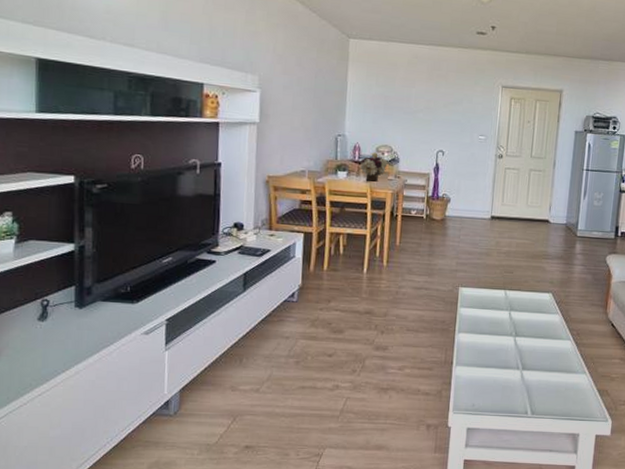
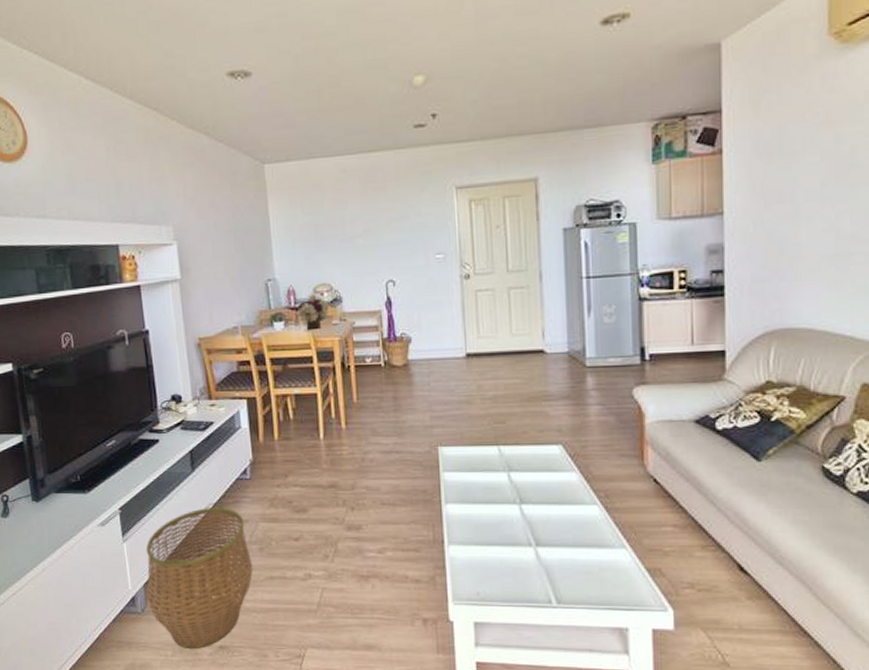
basket: none [181,320,288,448] -> present [145,502,254,649]

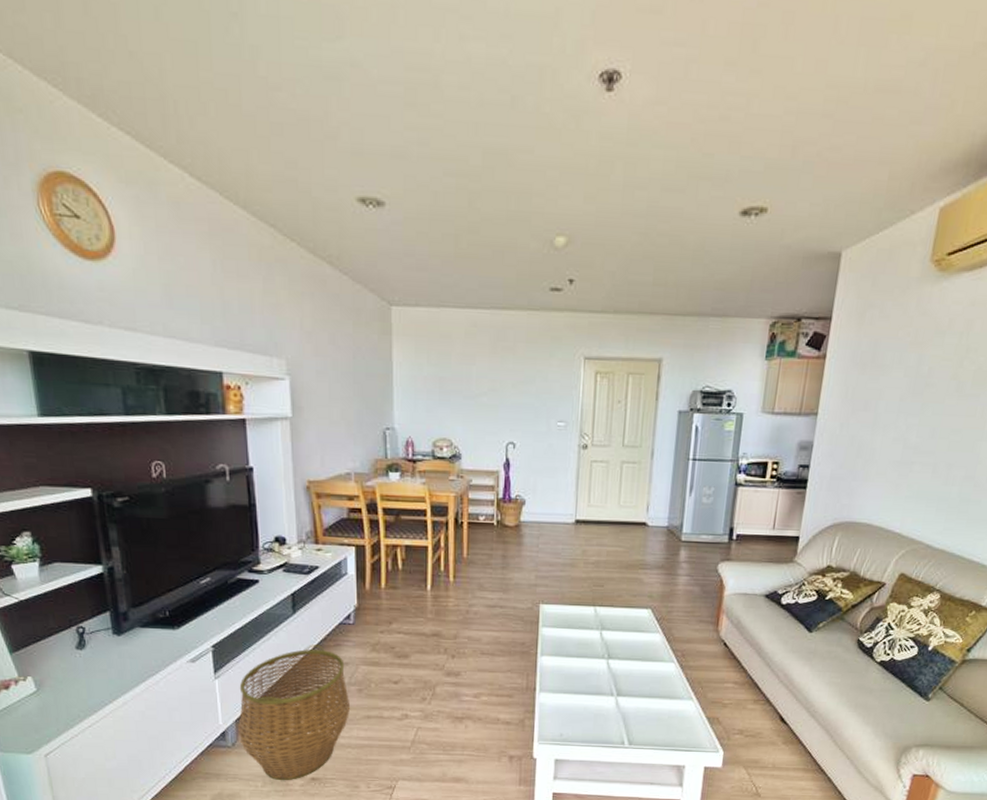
flower arrangement: present [297,294,329,329] -> none [415,447,448,483]

